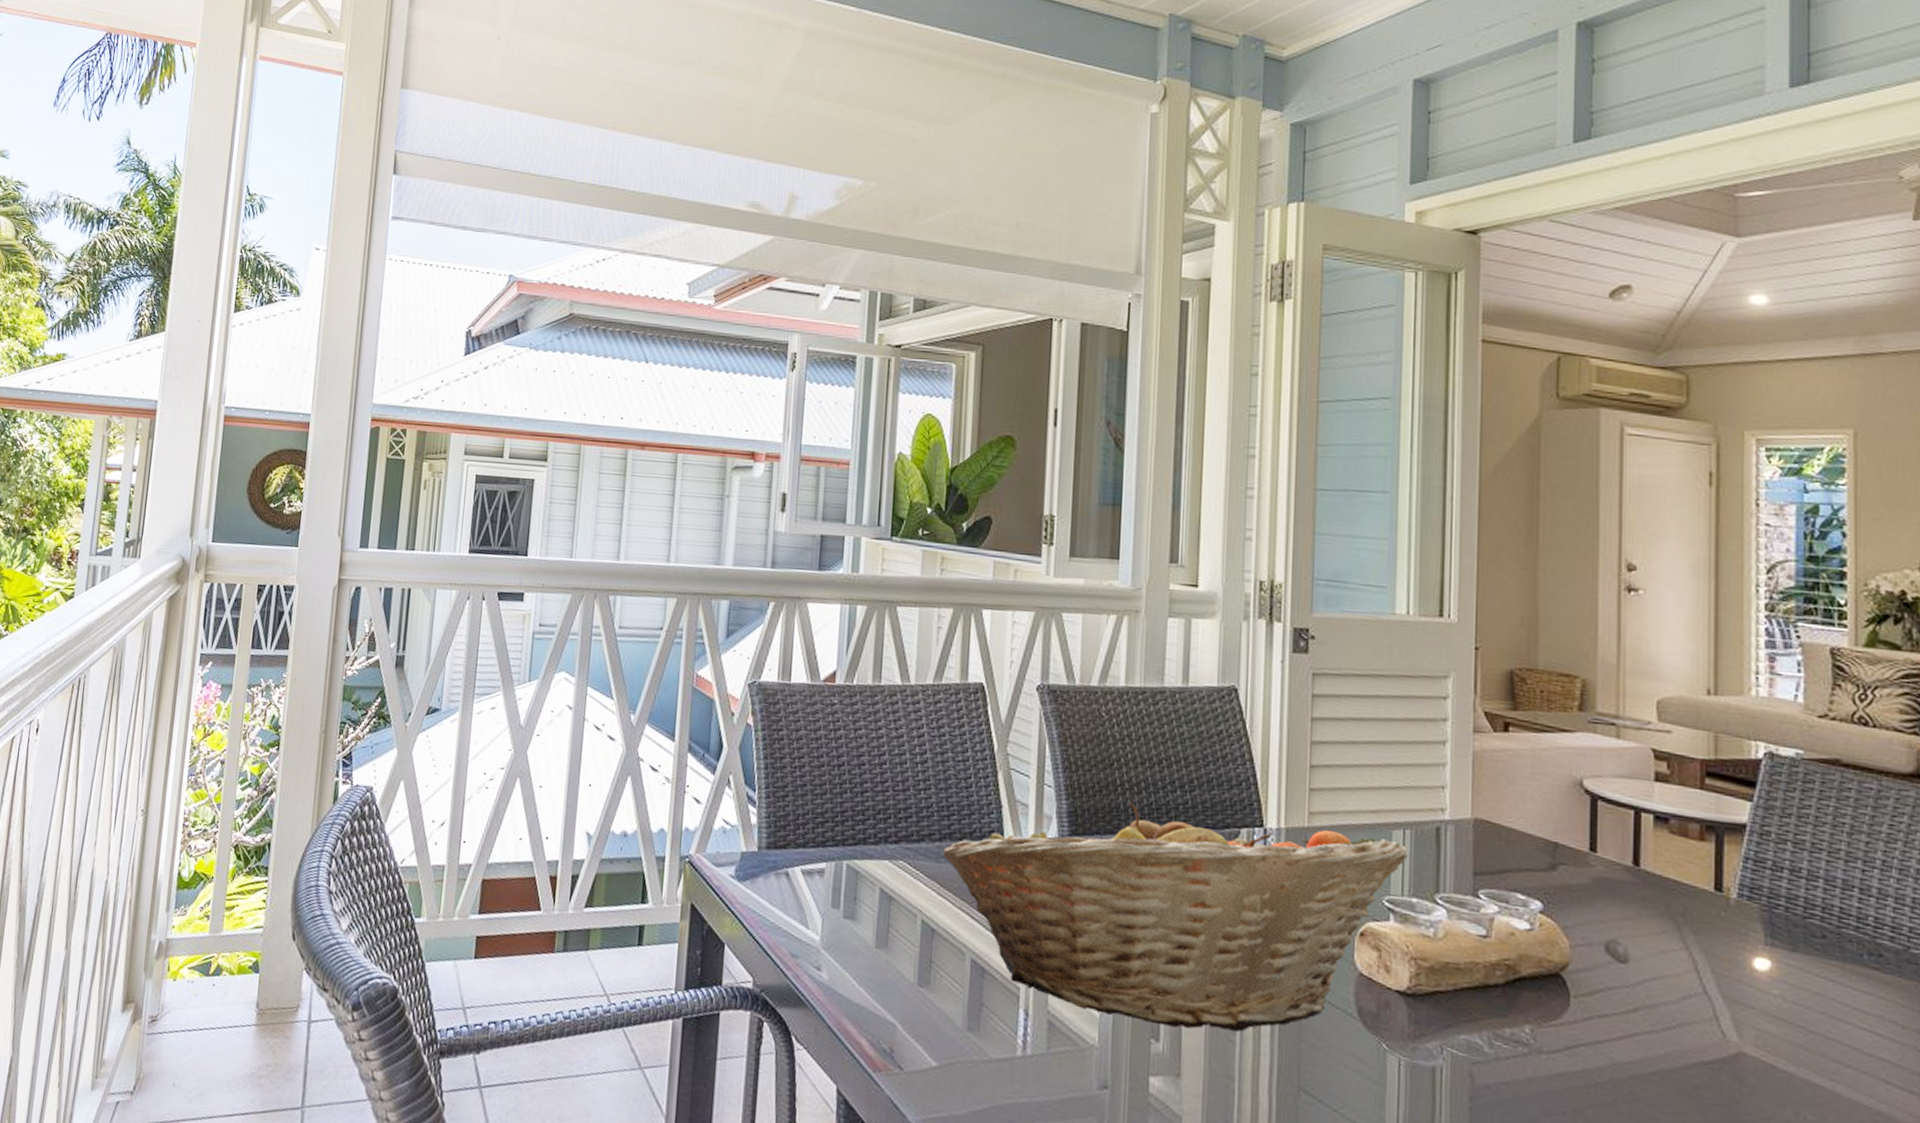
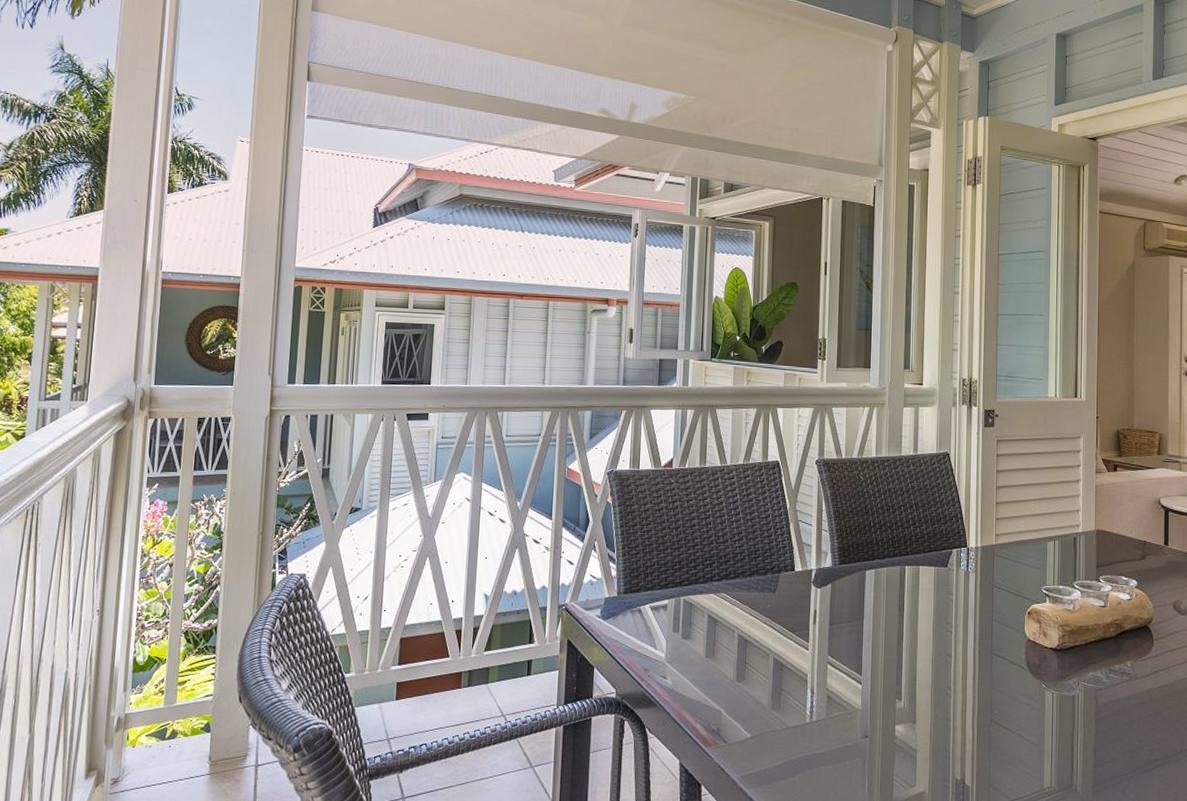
fruit basket: present [942,801,1410,1032] -> none [751,537,1058,690]

